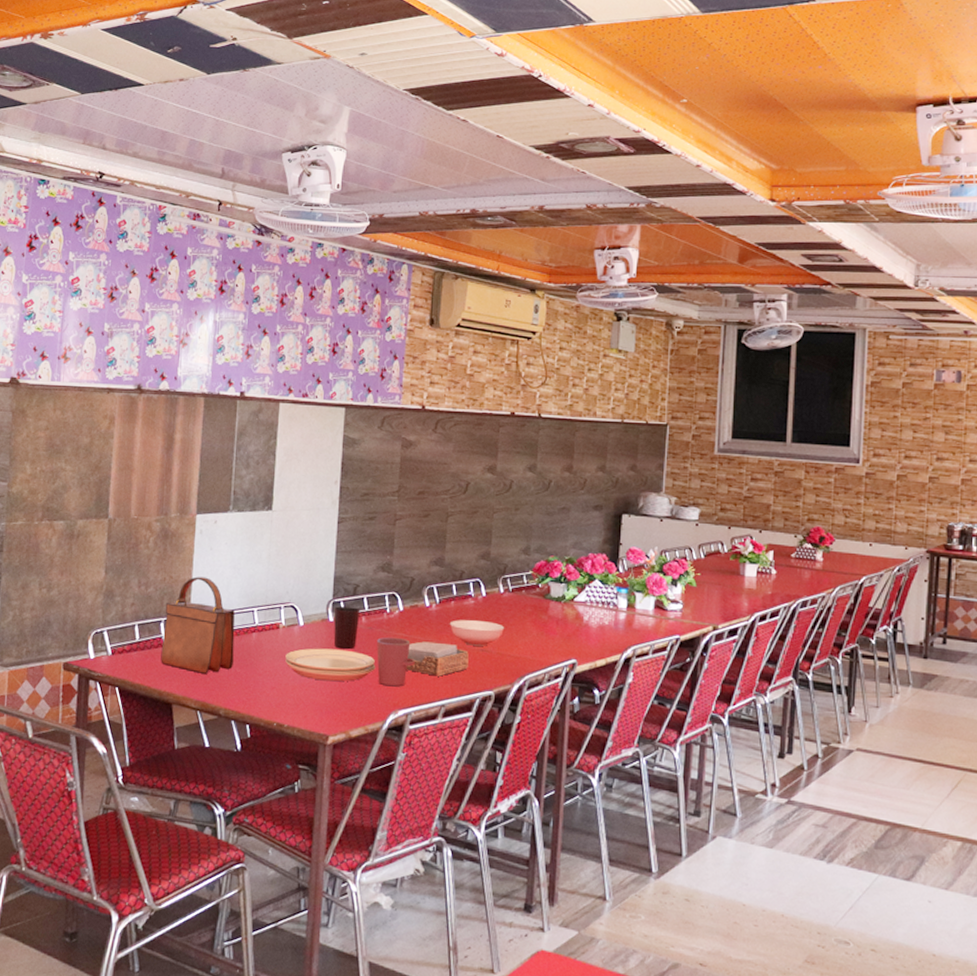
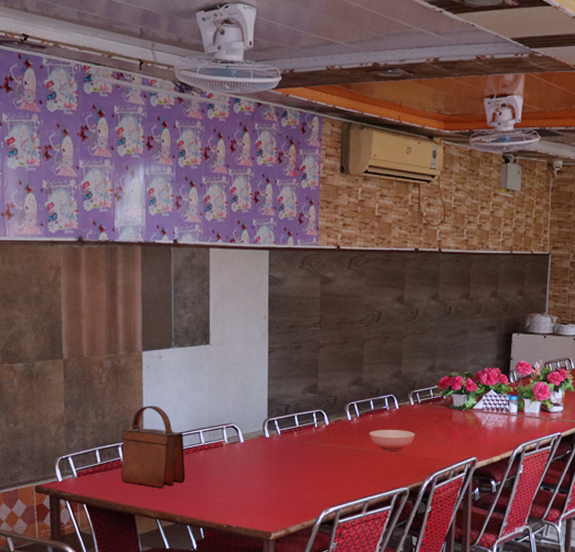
plate: present [285,648,376,682] -> none [230,461,308,488]
cup: present [333,606,361,649] -> none [269,424,292,460]
cup: present [376,637,415,687] -> none [308,447,341,489]
napkin holder: present [406,641,469,677] -> none [333,450,386,478]

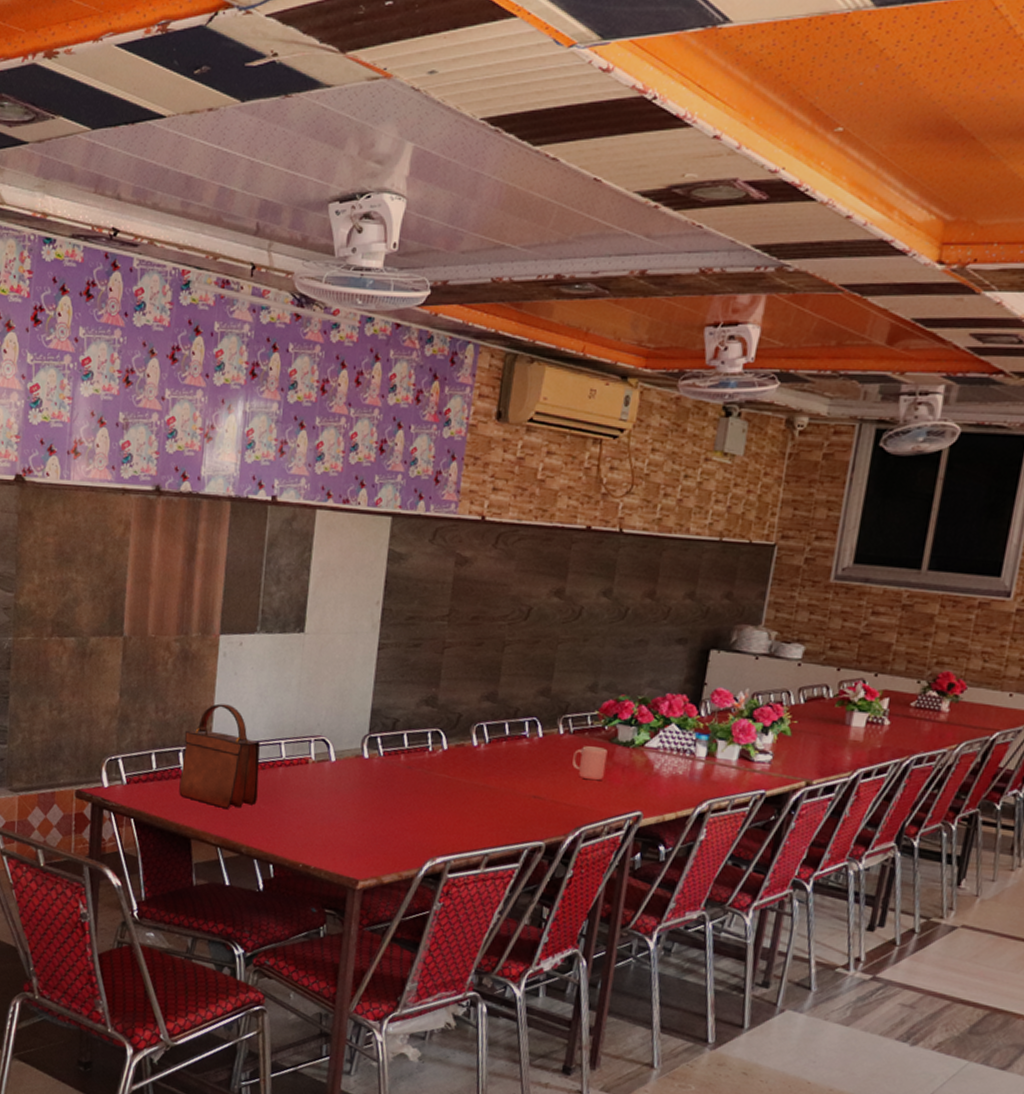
bowl: present [369,430,416,451] -> none [498,762,563,793]
cup: none [423,412,447,438] -> present [572,746,608,781]

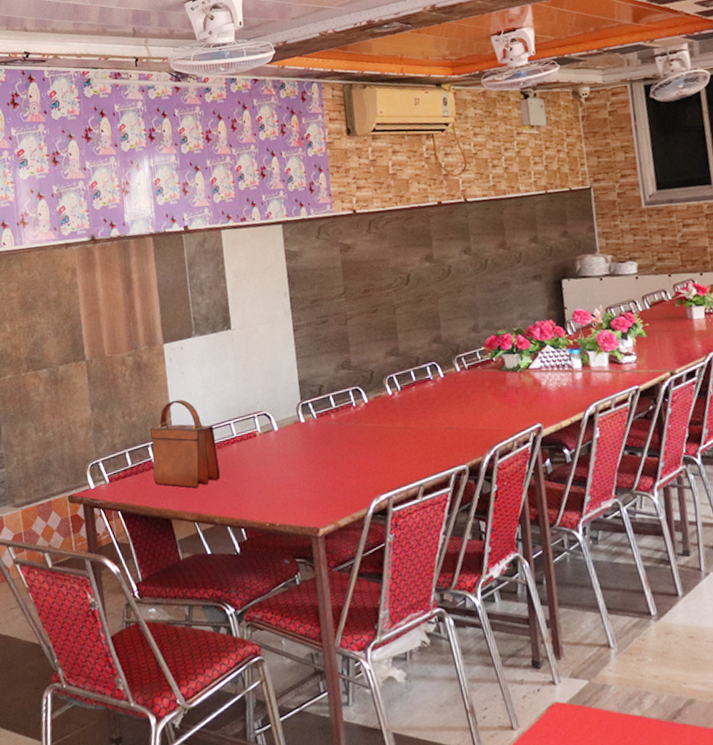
cup: present [572,746,608,781] -> none [472,376,503,406]

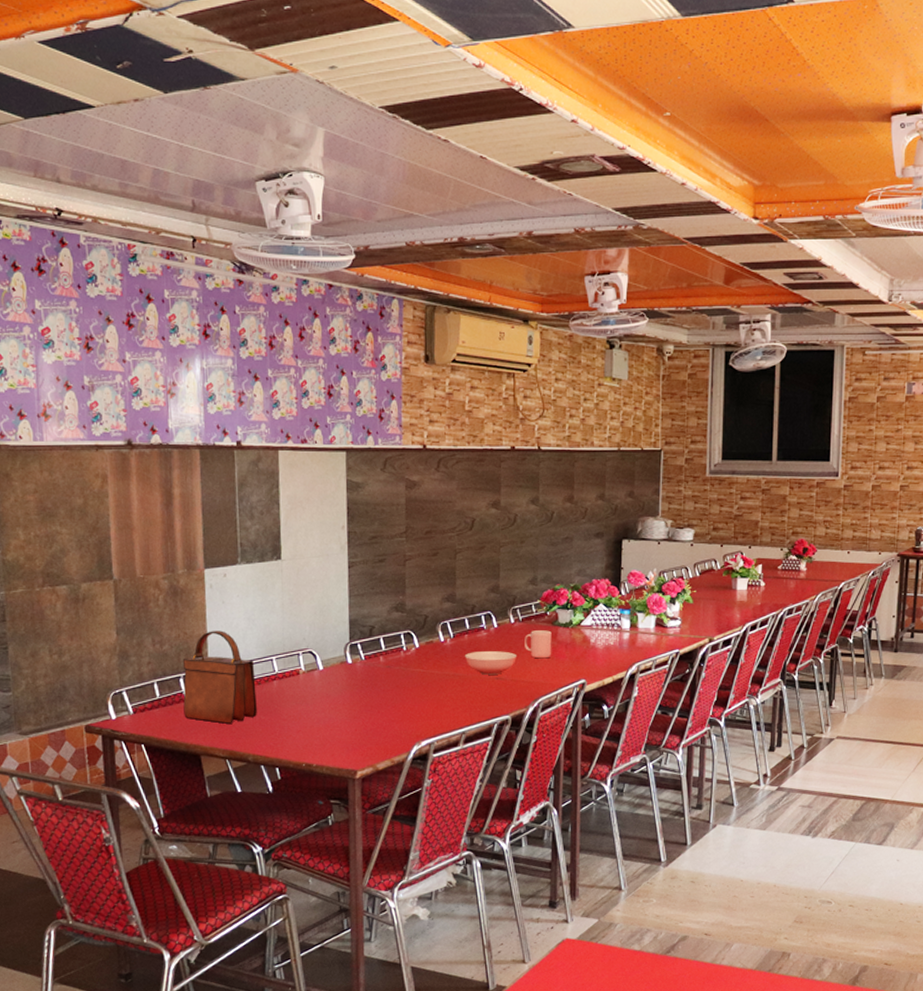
bowl: none [413,400,468,426] -> present [464,651,517,675]
cup: none [472,376,503,406] -> present [525,630,552,659]

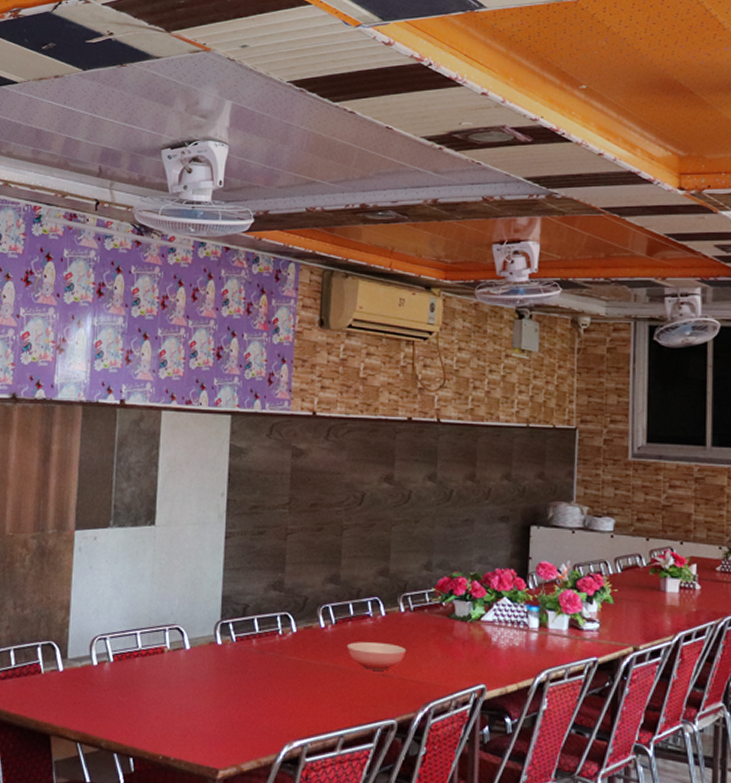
handbag: present [182,630,257,725] -> none [38,597,117,704]
cup: present [525,630,552,659] -> none [416,622,447,656]

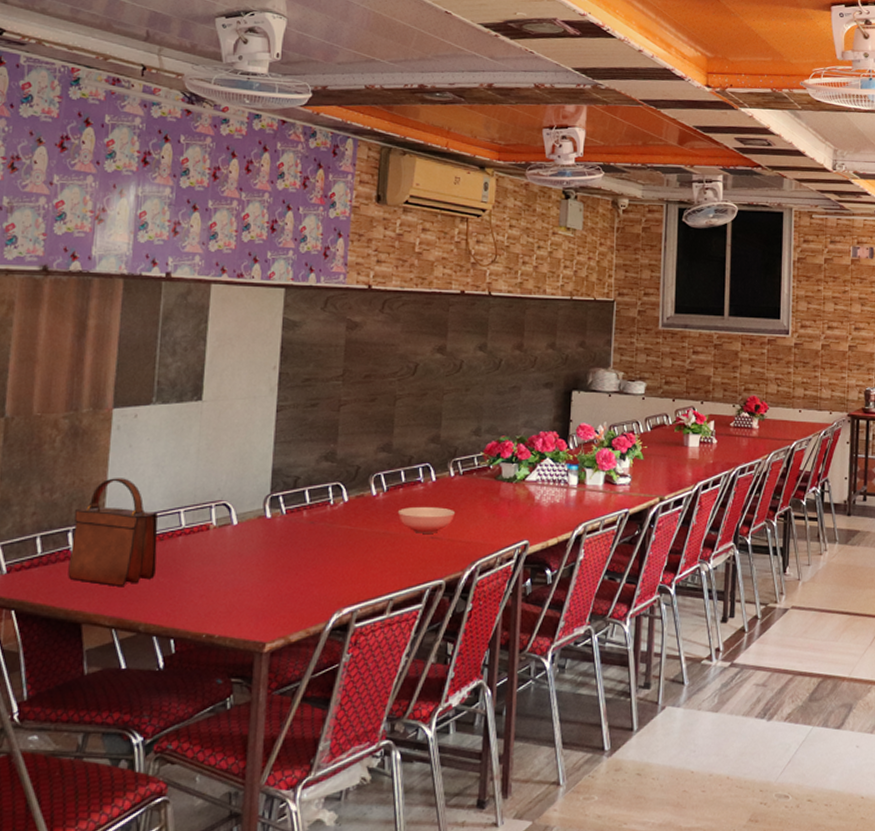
handbag: none [38,597,117,704] -> present [68,478,158,588]

